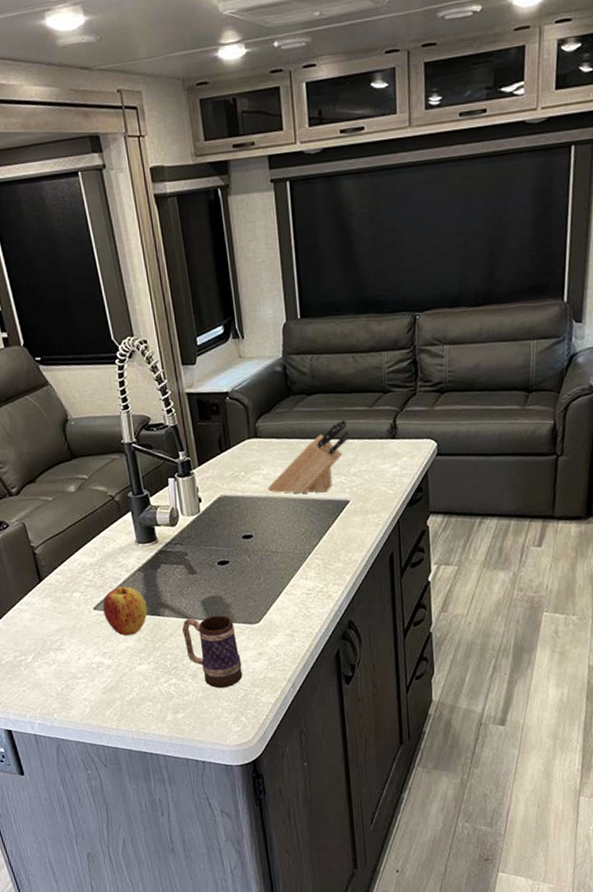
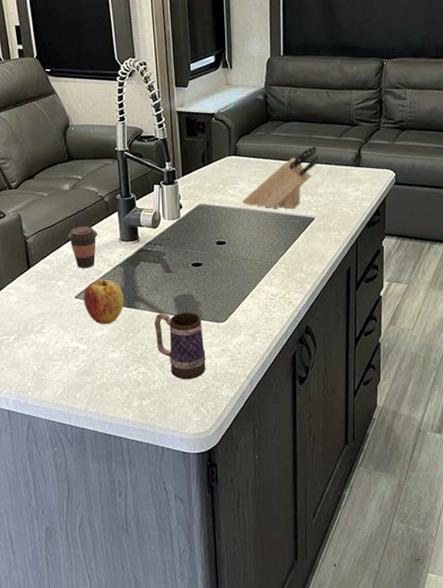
coffee cup: none [78,530,112,577] -> present [67,227,98,268]

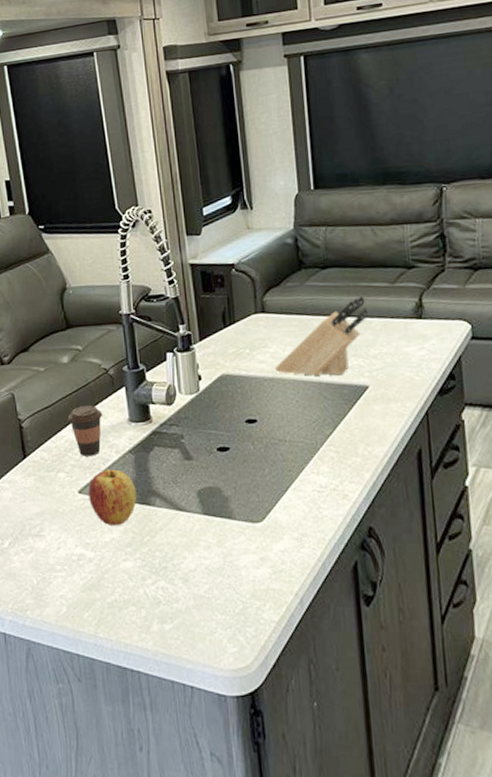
mug: present [154,312,206,380] -> none [173,509,242,598]

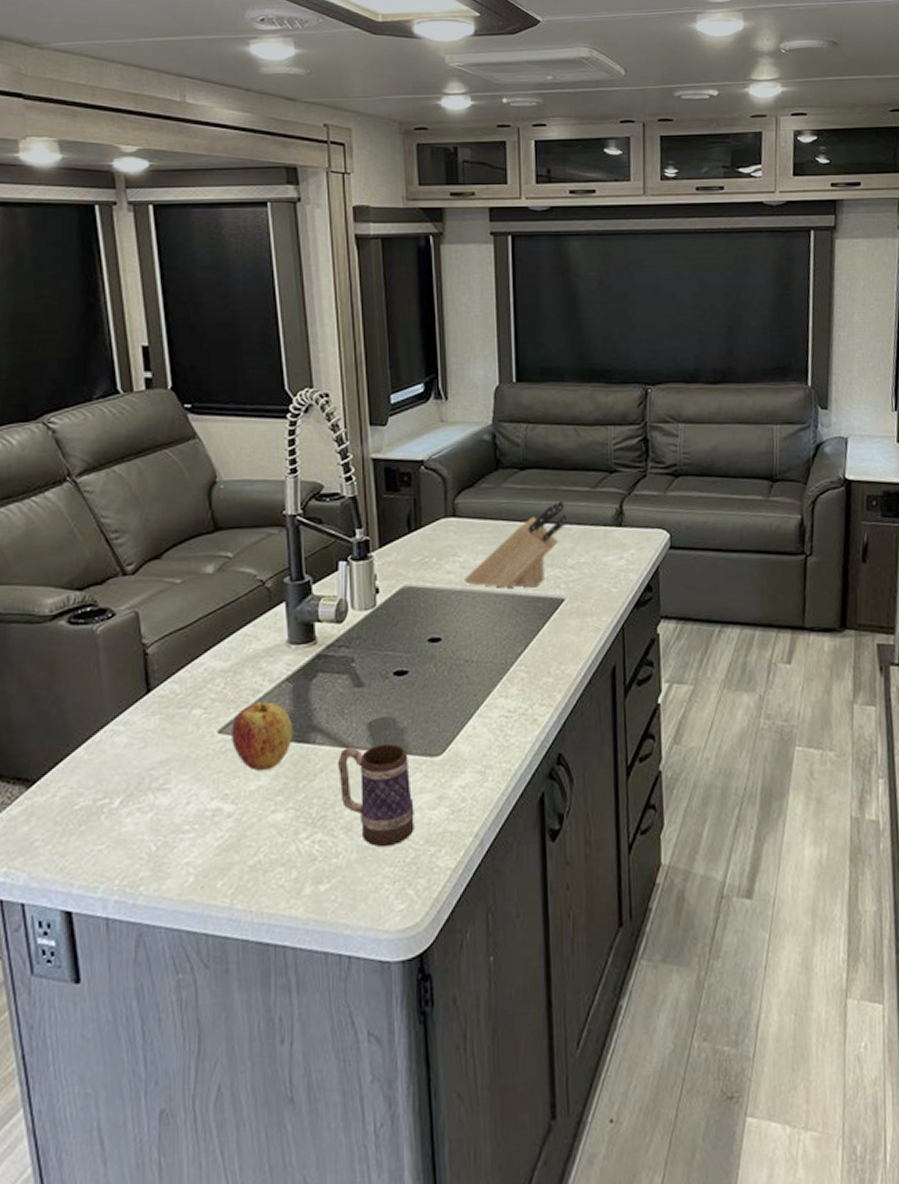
coffee cup: present [67,406,103,456] -> none [209,625,256,688]
mug: none [173,509,242,598] -> present [337,743,415,848]

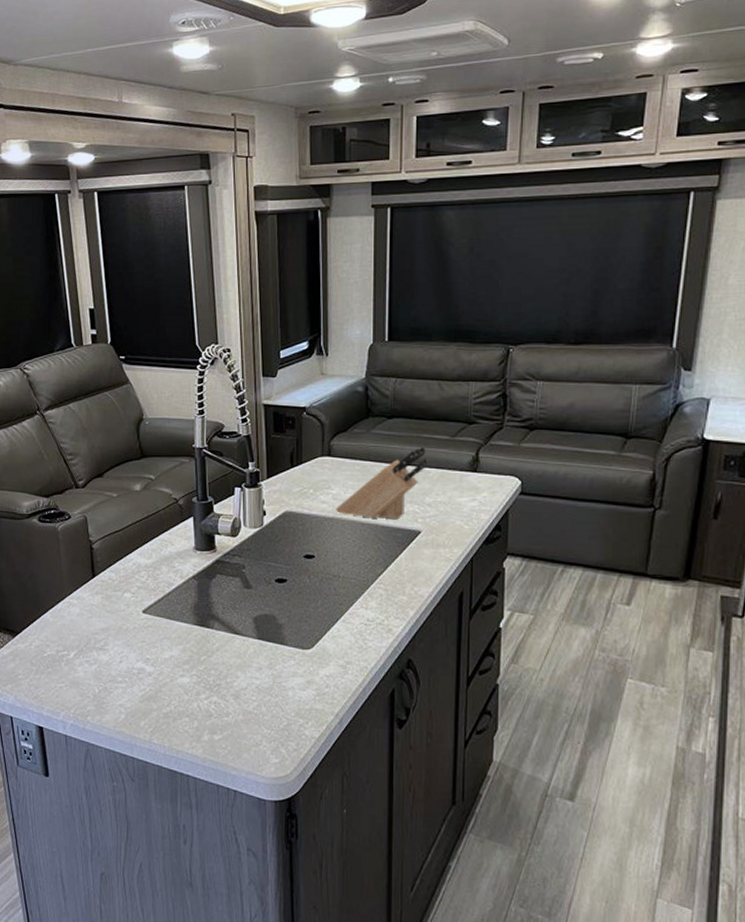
apple: present [232,701,293,770] -> none [152,592,197,644]
mug: present [337,743,415,848] -> none [229,634,288,714]

